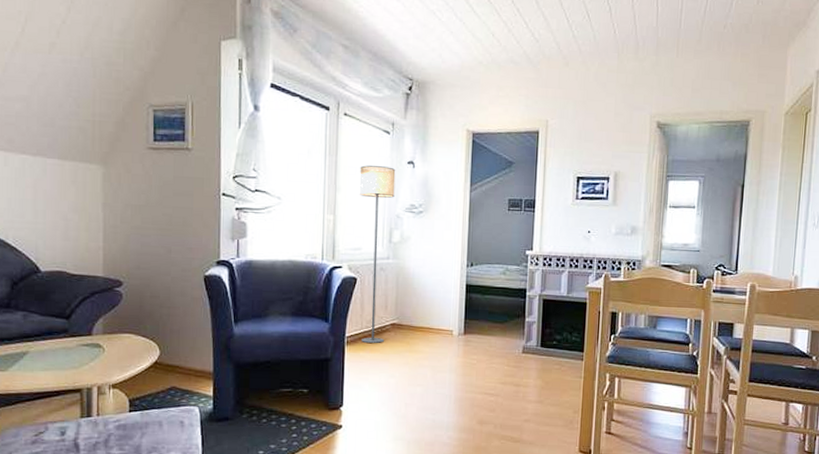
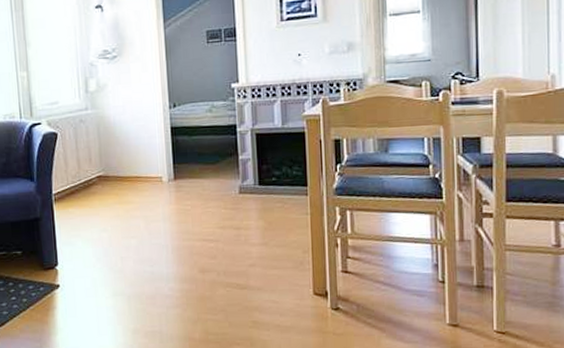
floor lamp: present [359,165,396,344] -> none [47,14,92,199]

